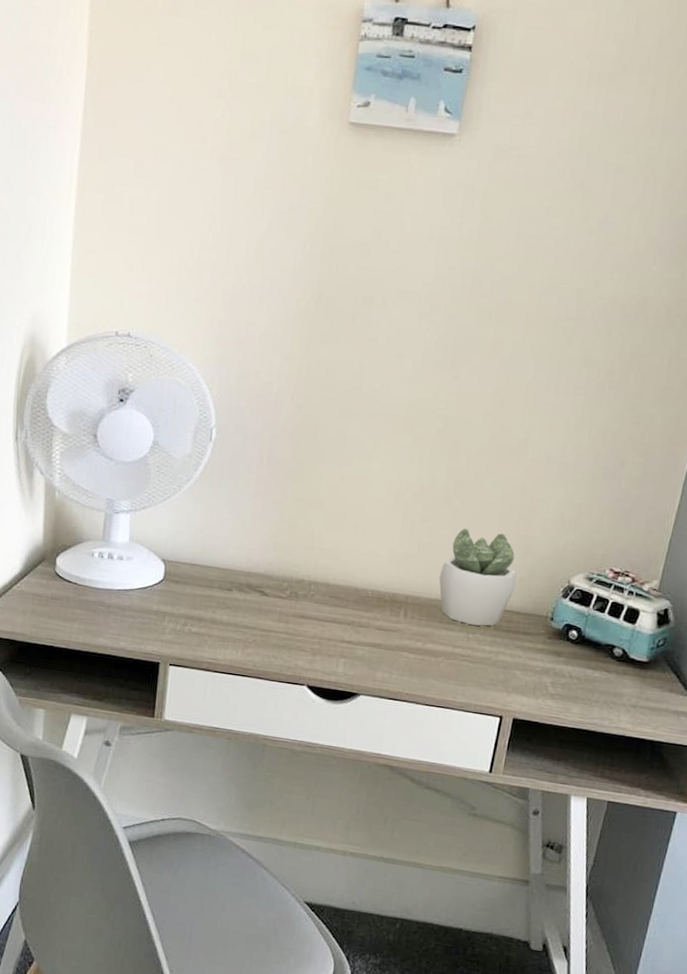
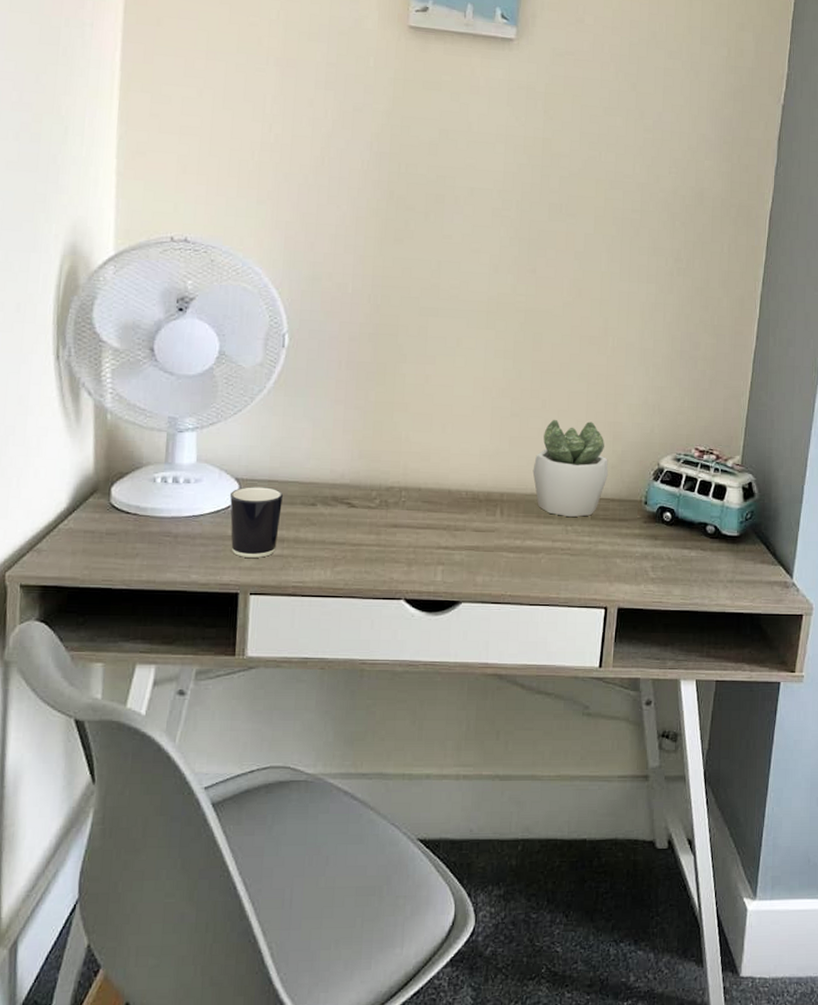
mug: none [155,567,204,634] -> present [229,486,284,558]

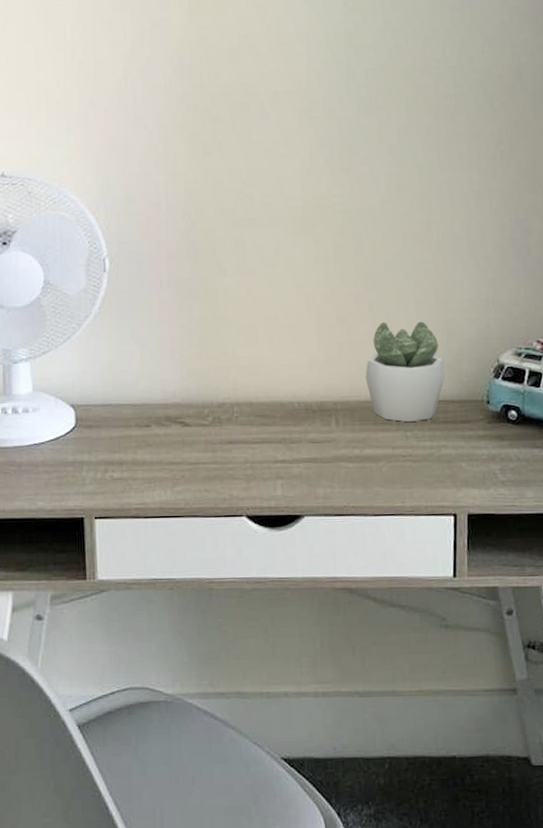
mug: present [229,486,284,558] -> none [66,411,118,482]

